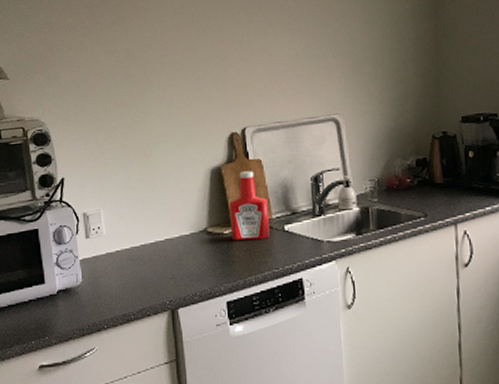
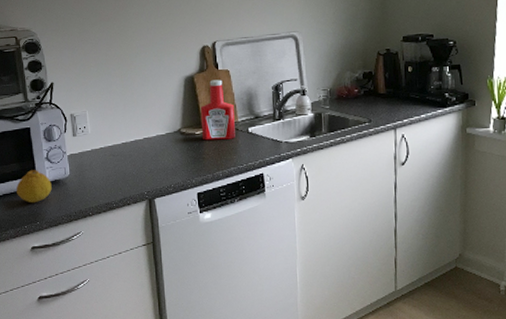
fruit: none [23,277,62,314] -> present [16,170,52,202]

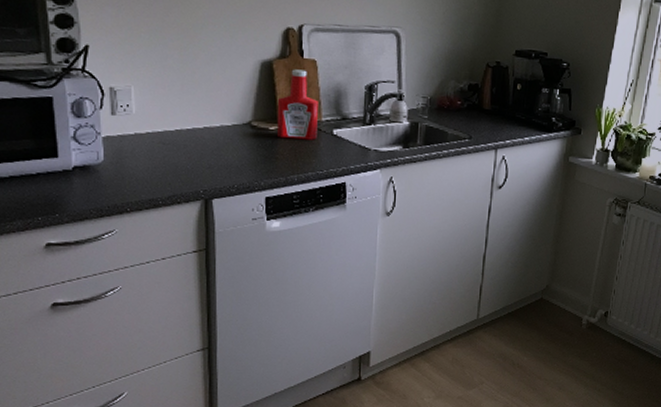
fruit: present [16,170,52,202] -> none [29,150,78,190]

